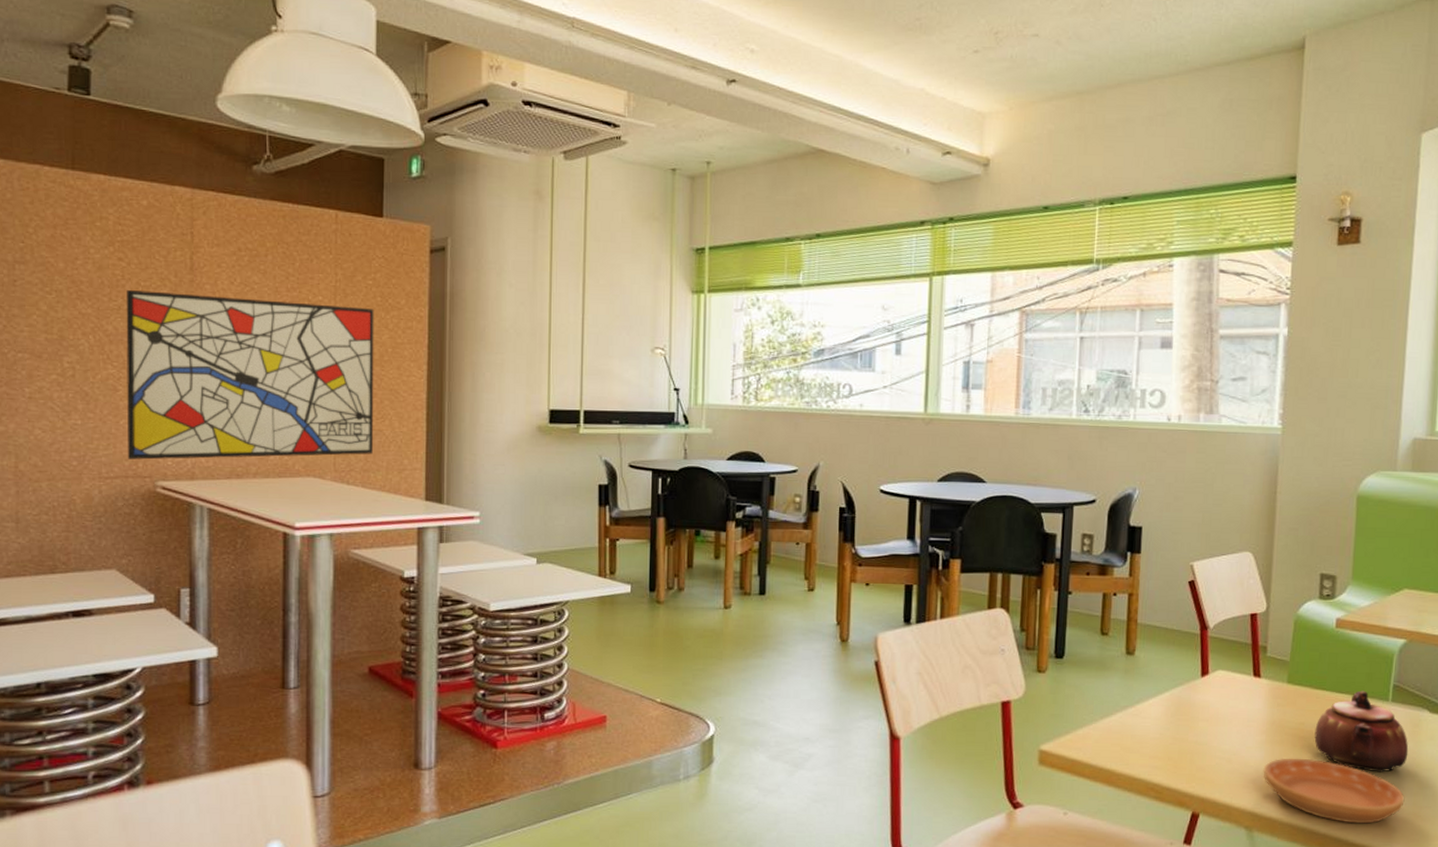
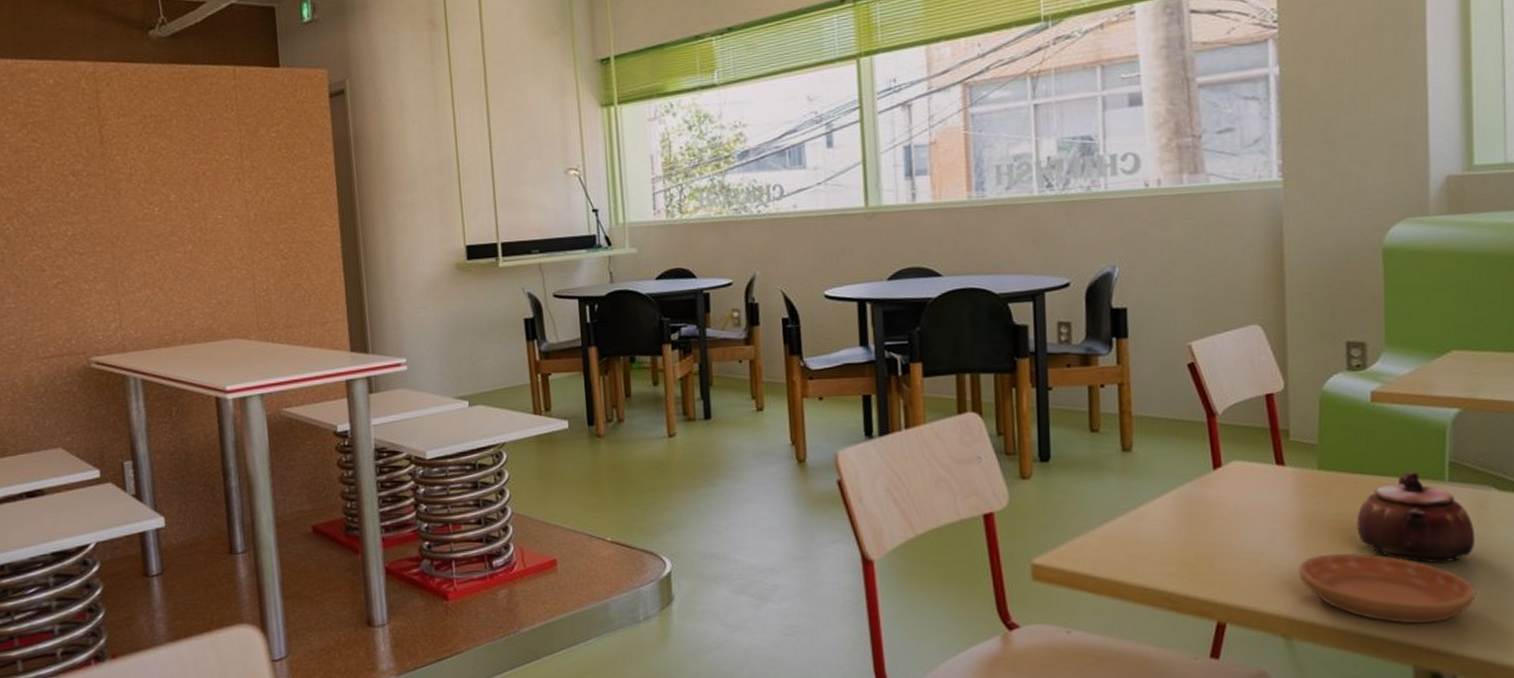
wall art: present [126,289,374,460] -> none [42,161,294,338]

